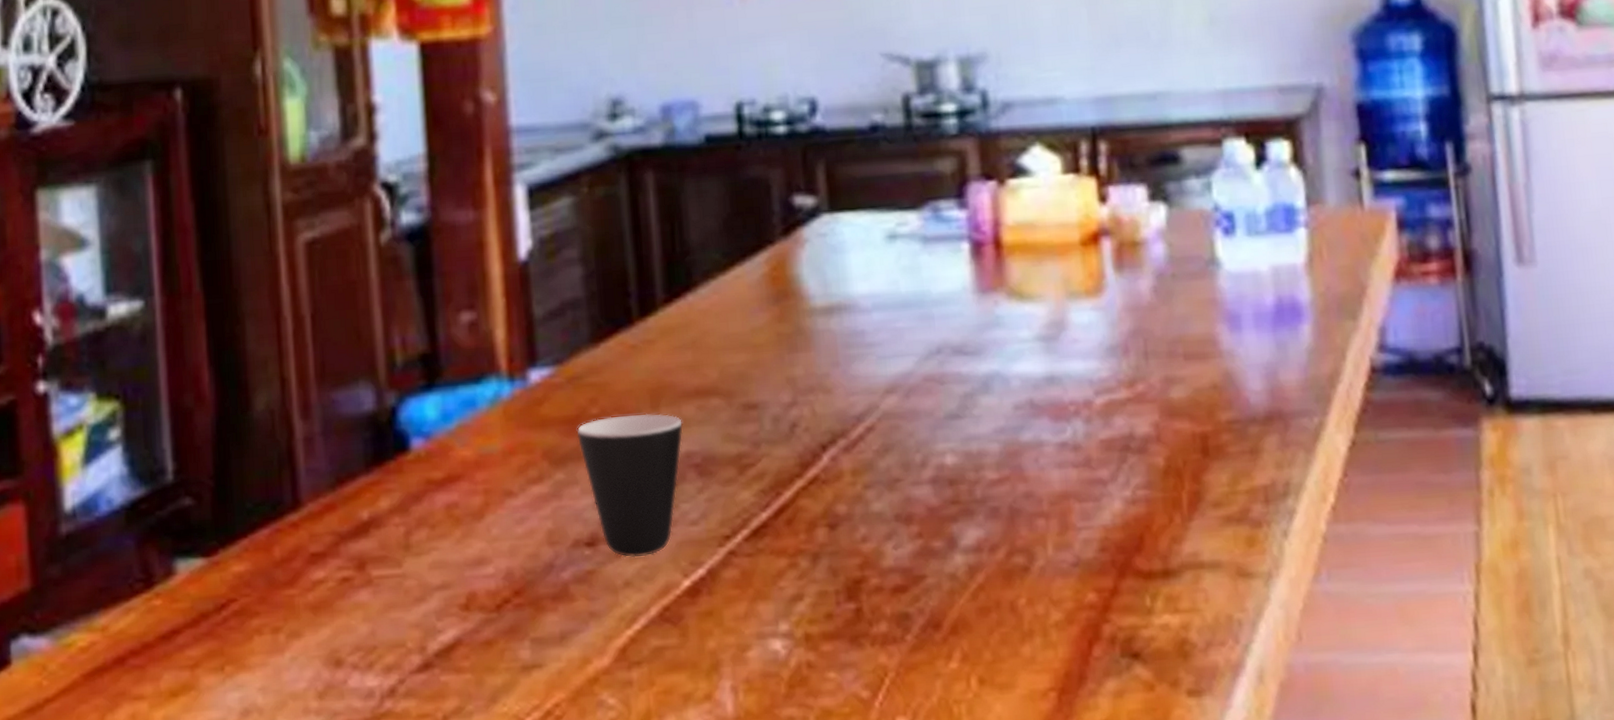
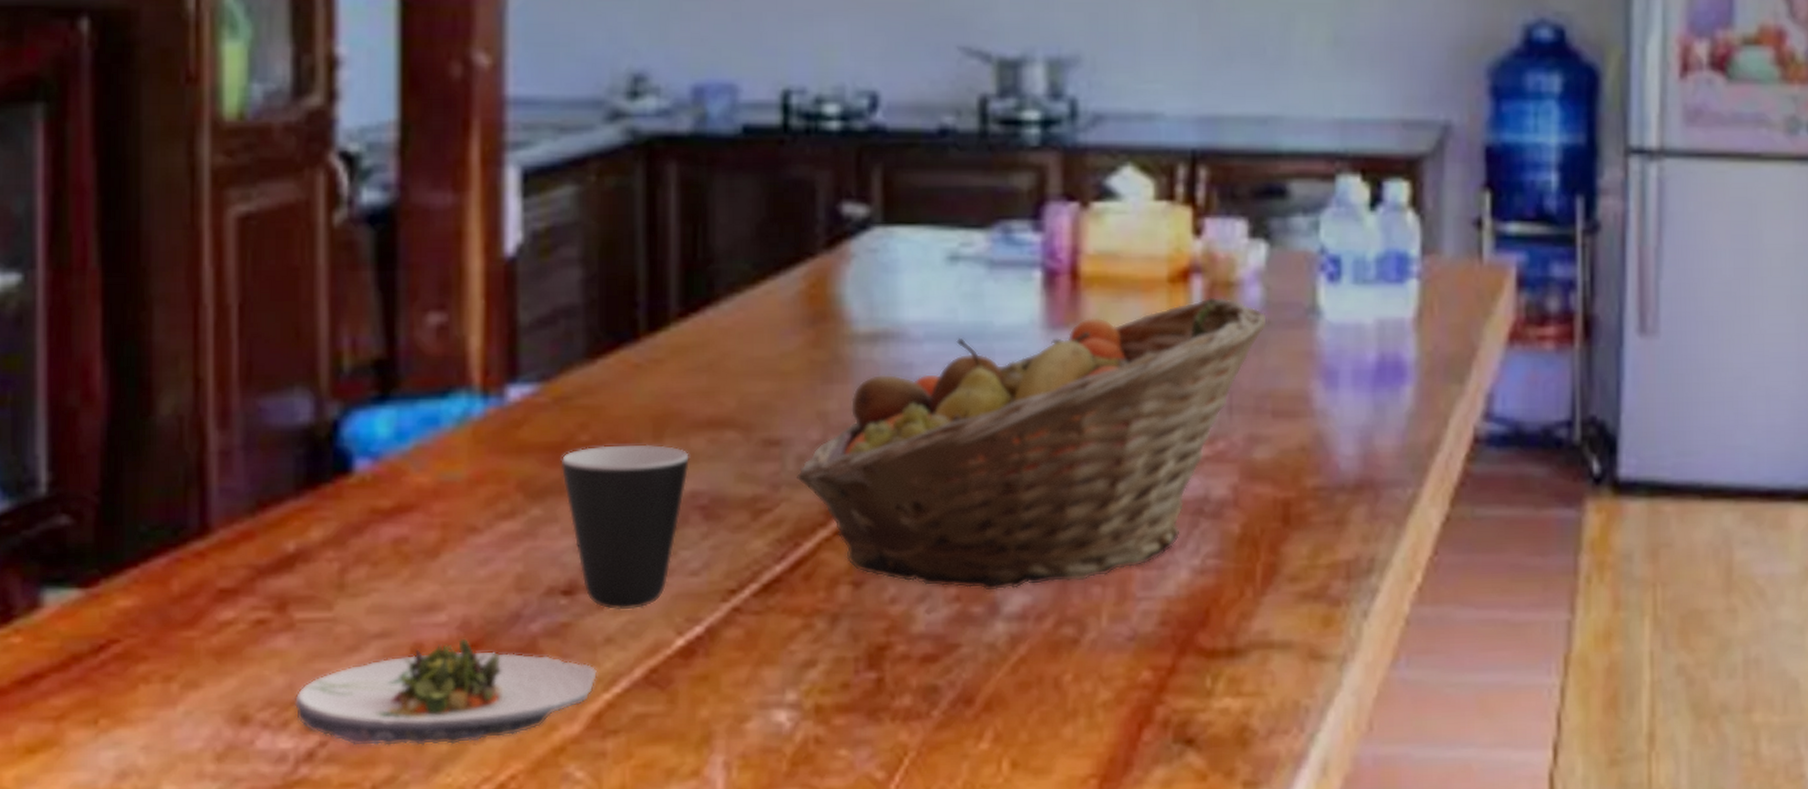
salad plate: none [376,587,620,682] -> present [294,638,597,746]
fruit basket: none [773,255,1173,528] -> present [797,297,1268,592]

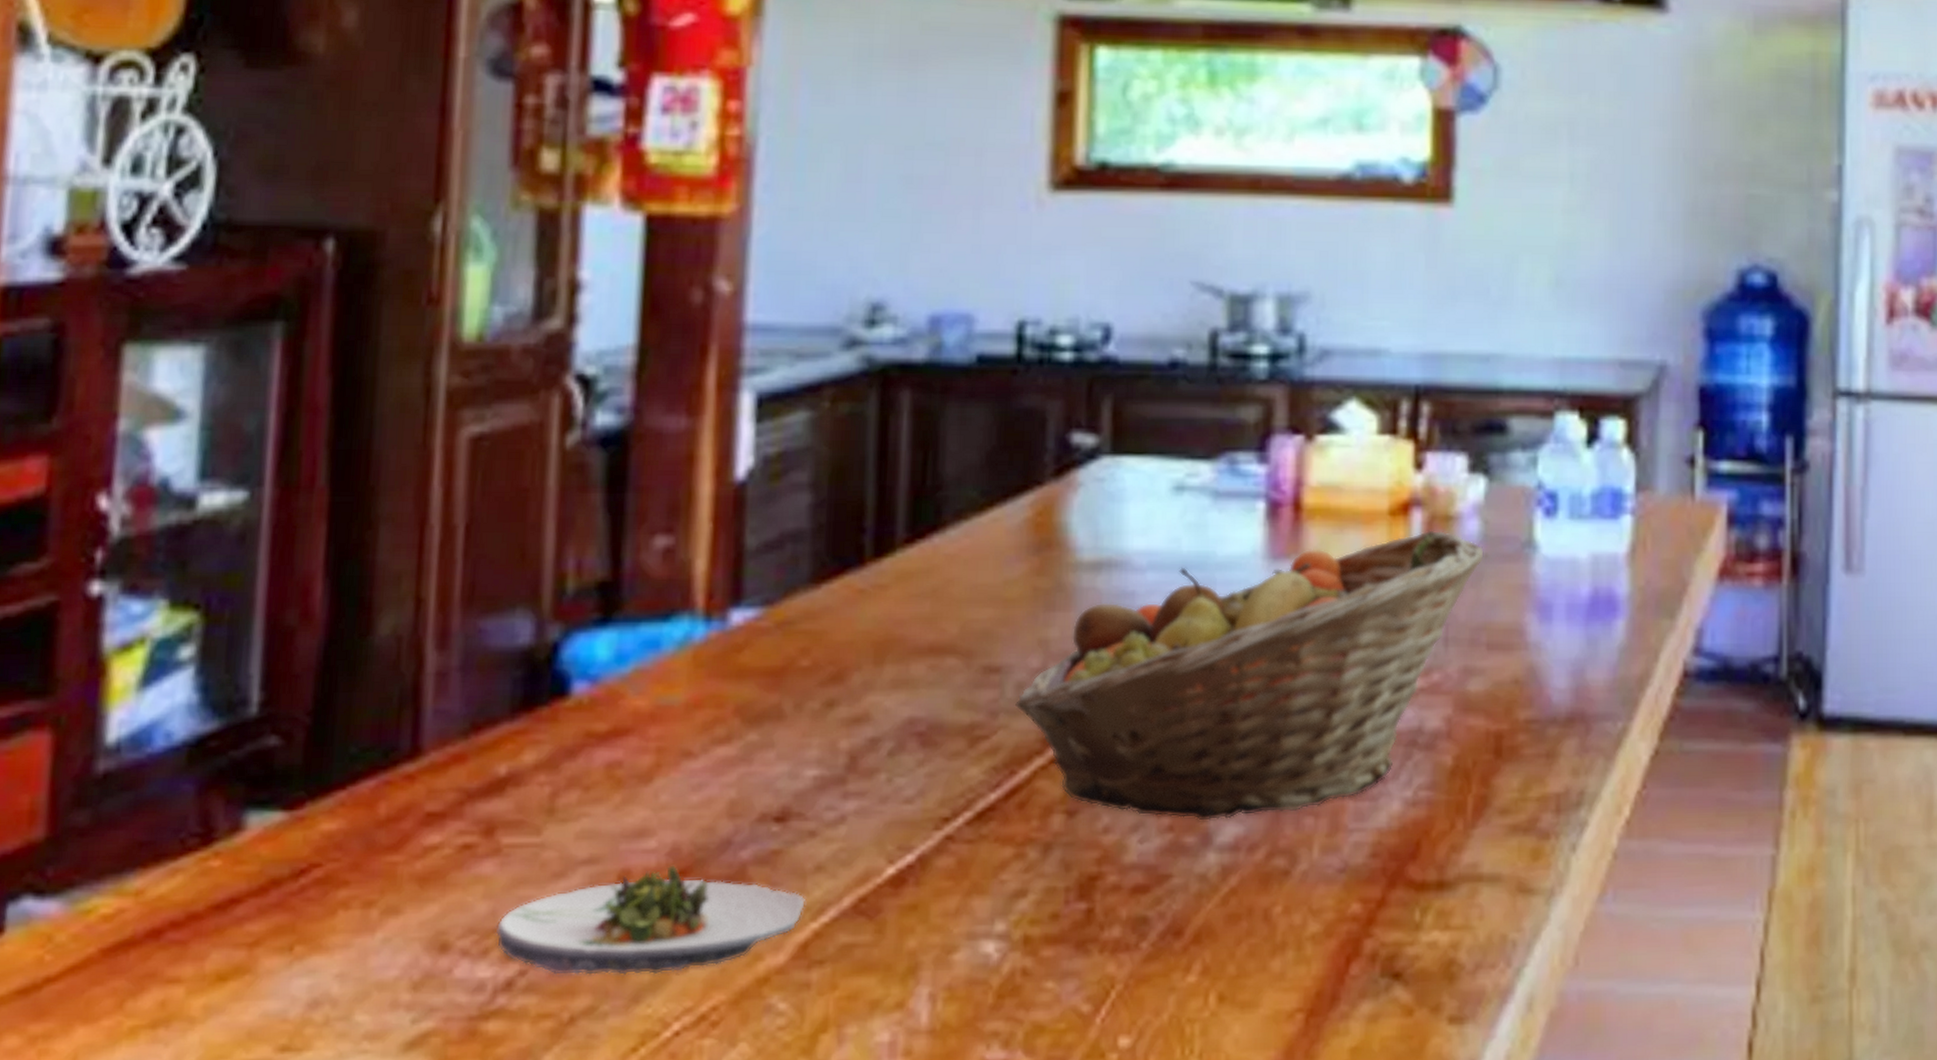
mug: present [561,444,689,610] -> none [780,670,909,838]

